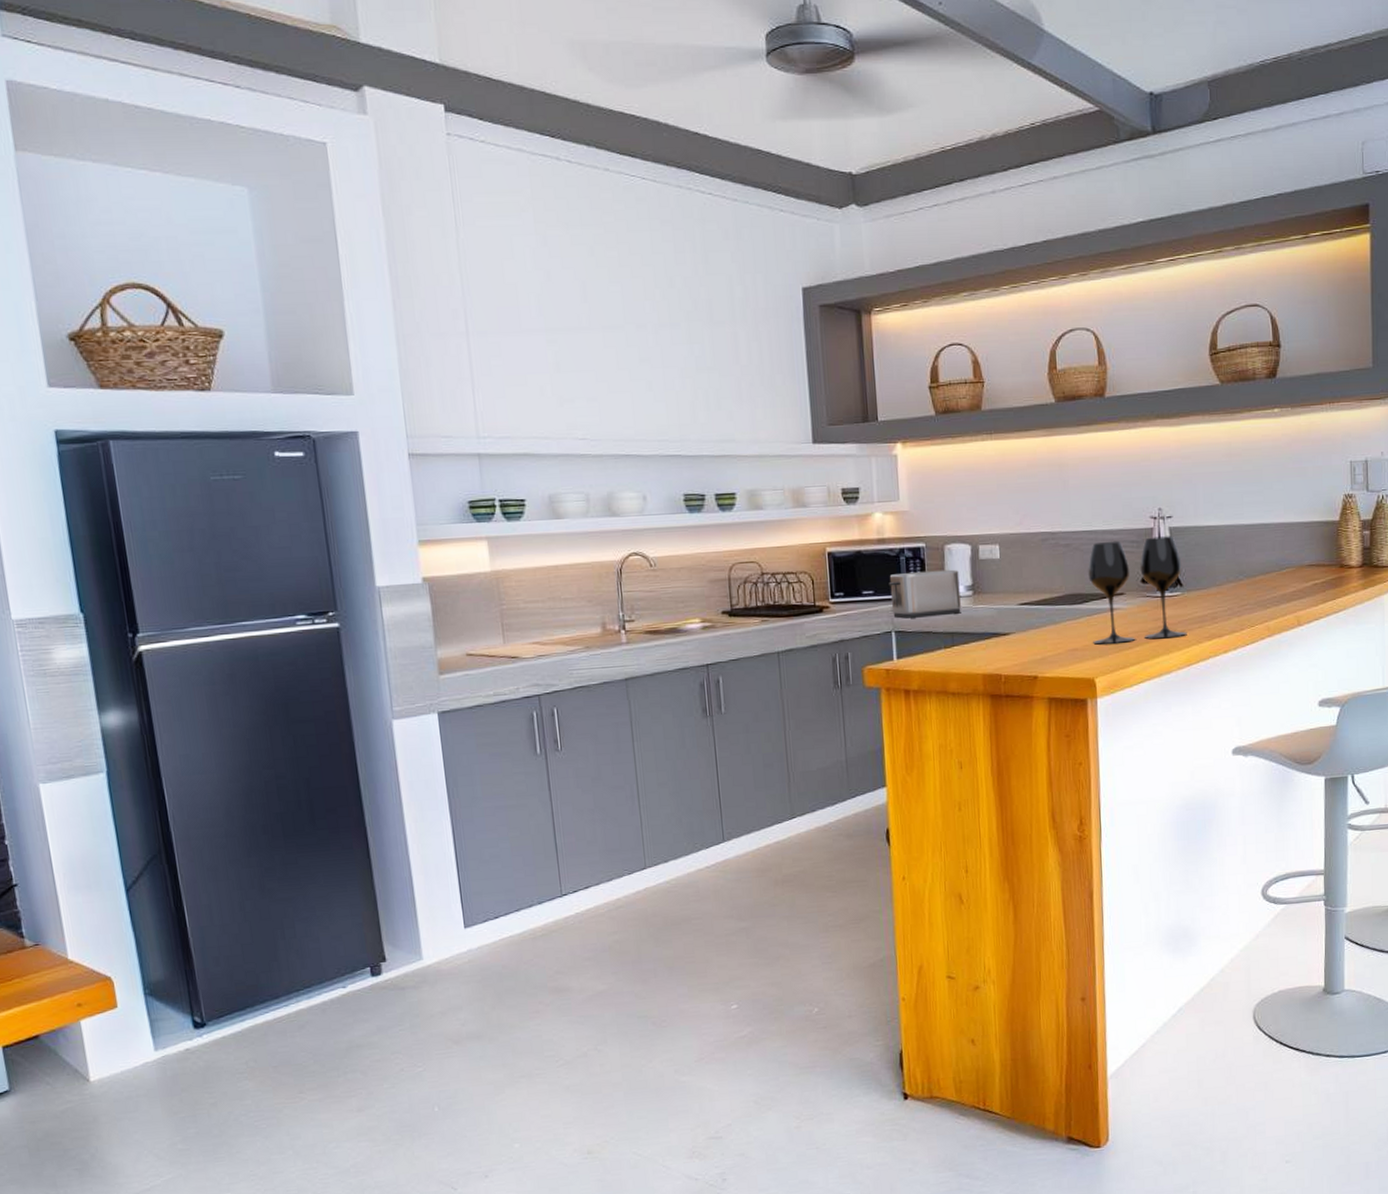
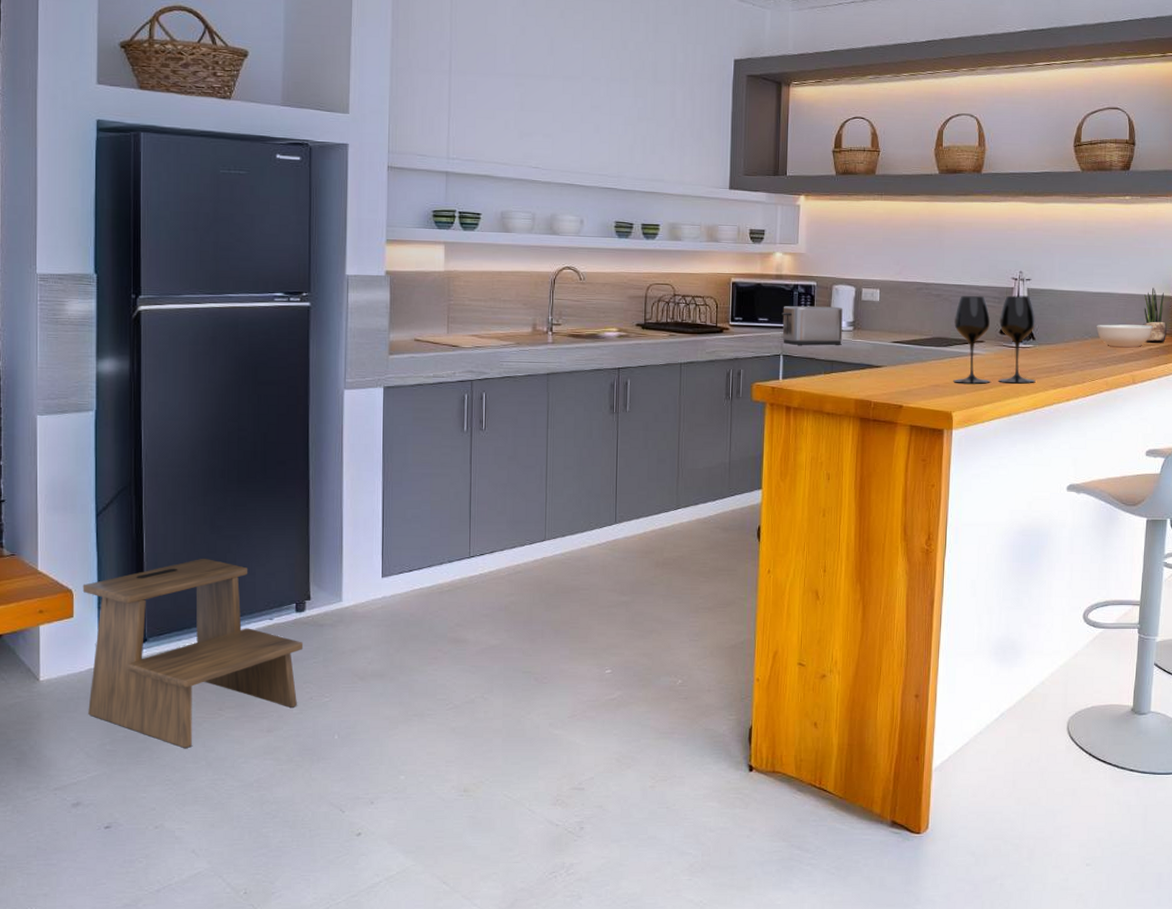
step stool: none [122,926,387,1139] -> present [82,558,304,748]
bowl: none [1251,557,1317,587] -> present [1096,324,1154,348]
potted plant: none [1304,513,1332,578] -> present [1142,288,1167,343]

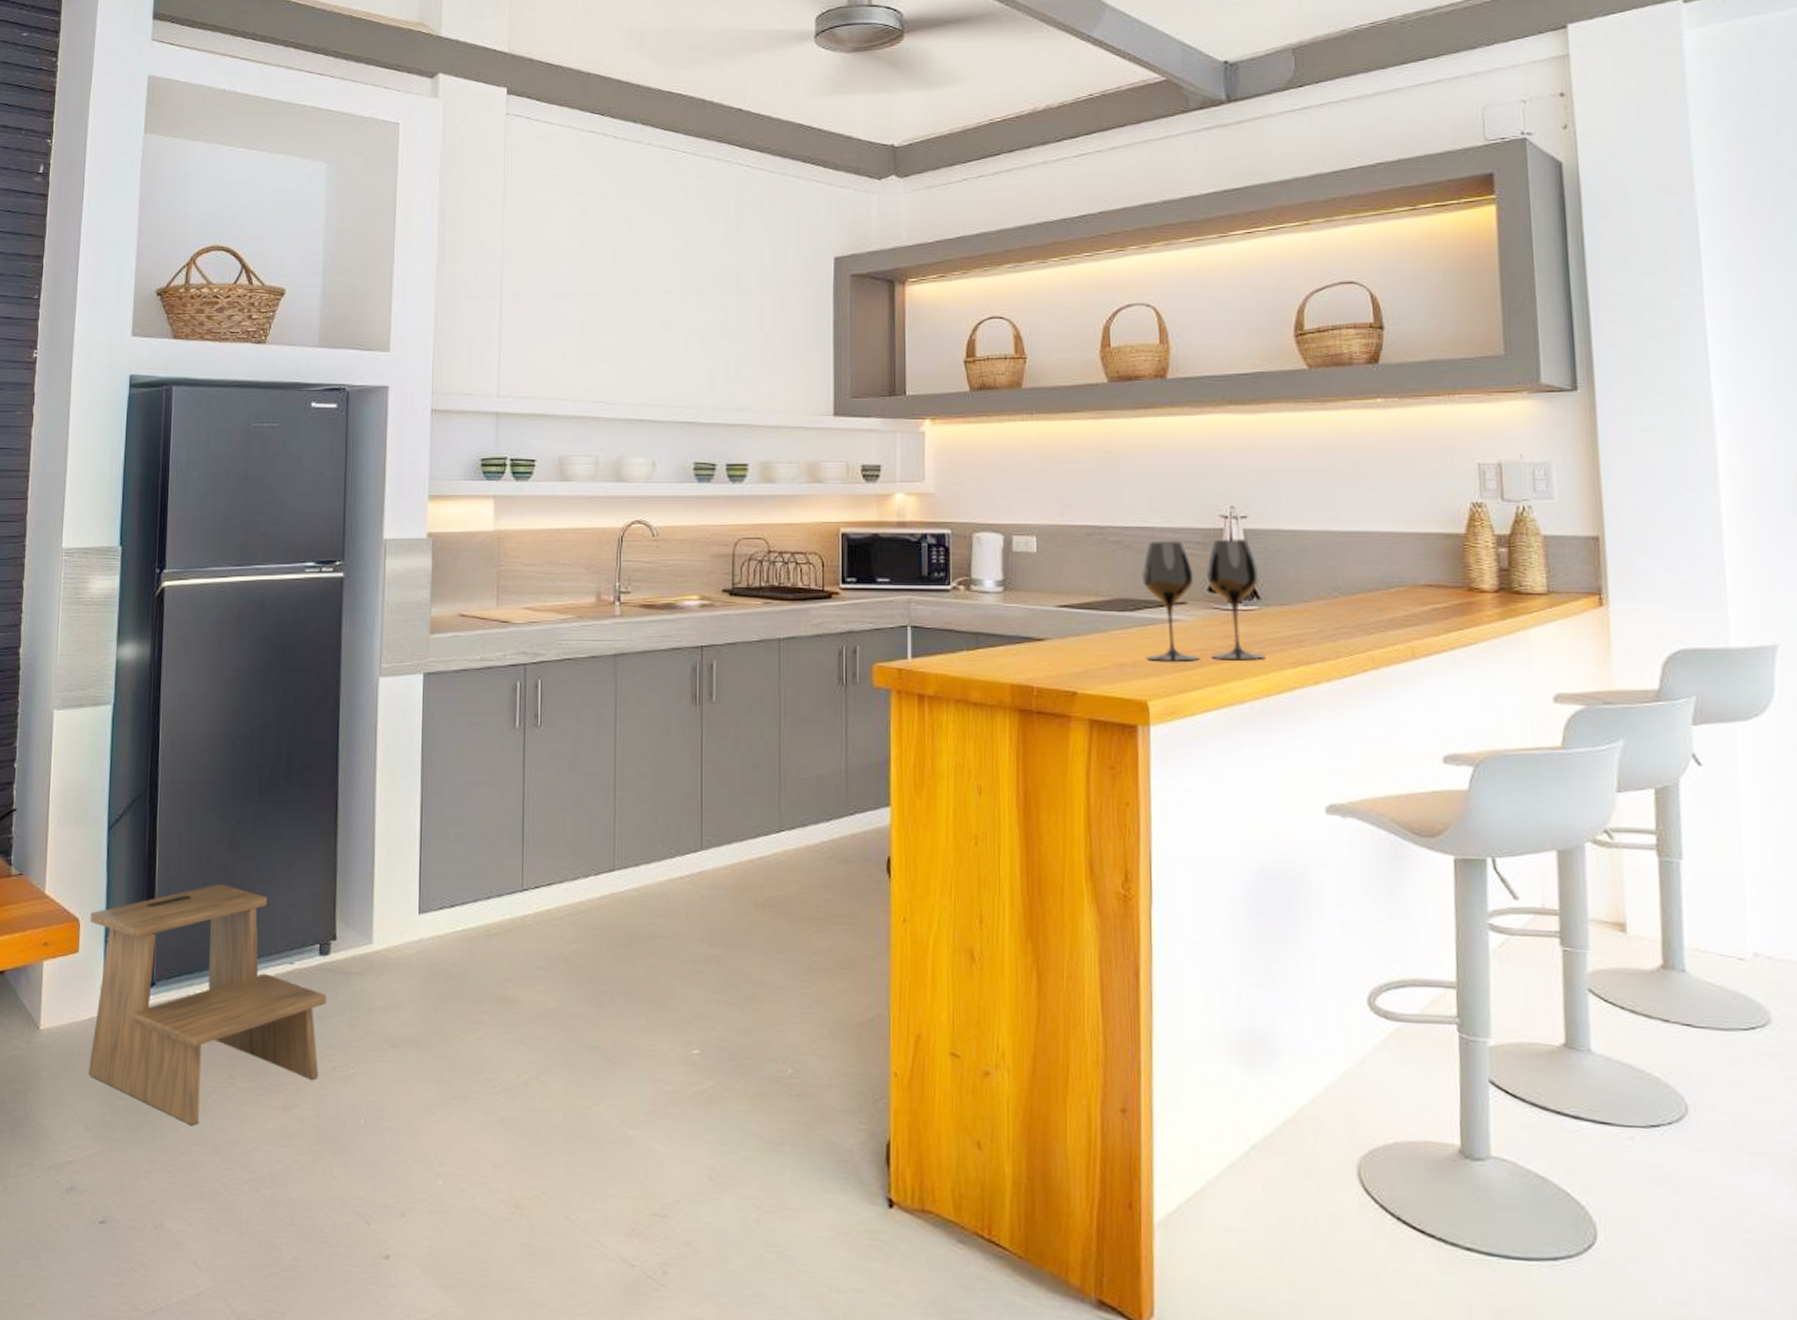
toaster: present [781,305,843,346] -> none [907,560,989,614]
bowl: present [1096,324,1154,348] -> none [1348,575,1437,608]
potted plant: present [1142,288,1167,343] -> none [1418,522,1458,600]

